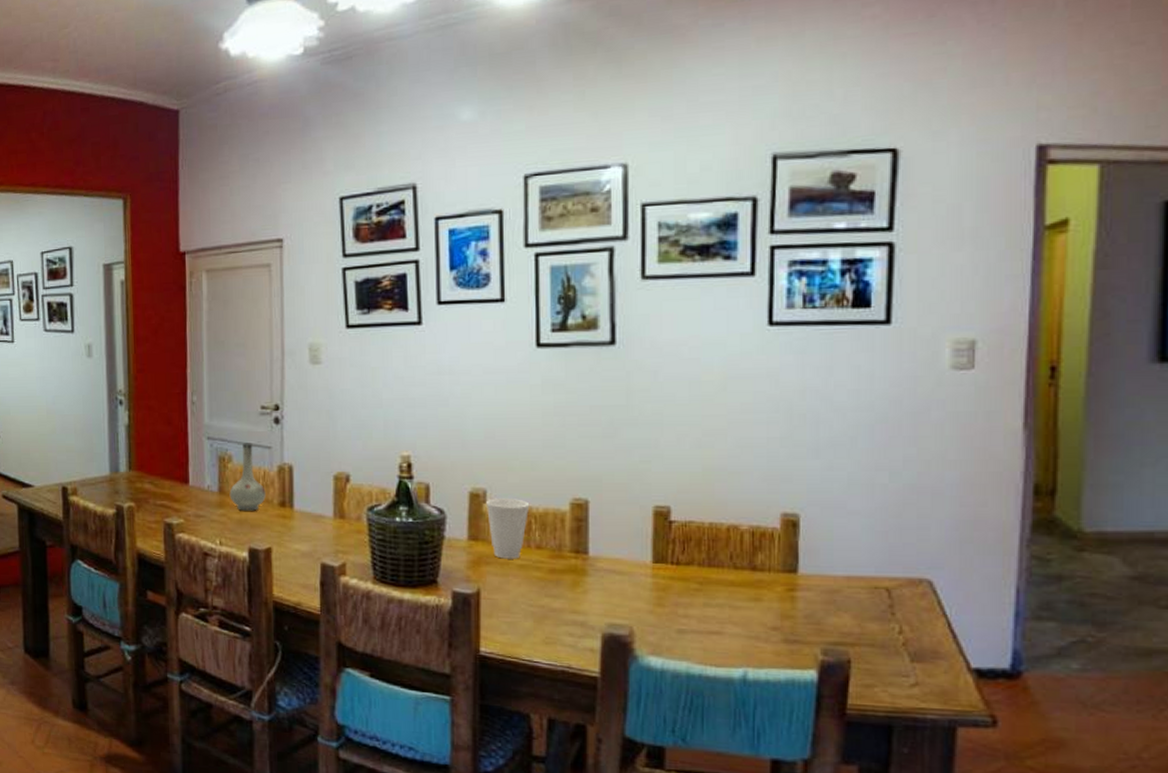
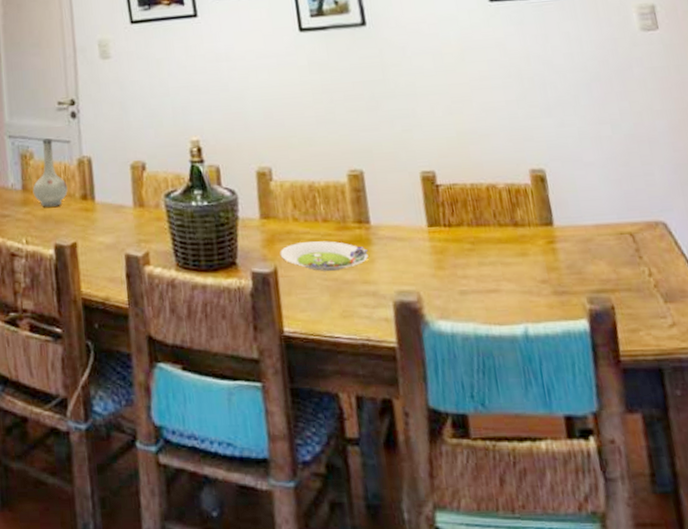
salad plate: none [485,567,581,598] -> present [280,241,368,271]
cup: present [487,499,530,559] -> none [273,174,312,235]

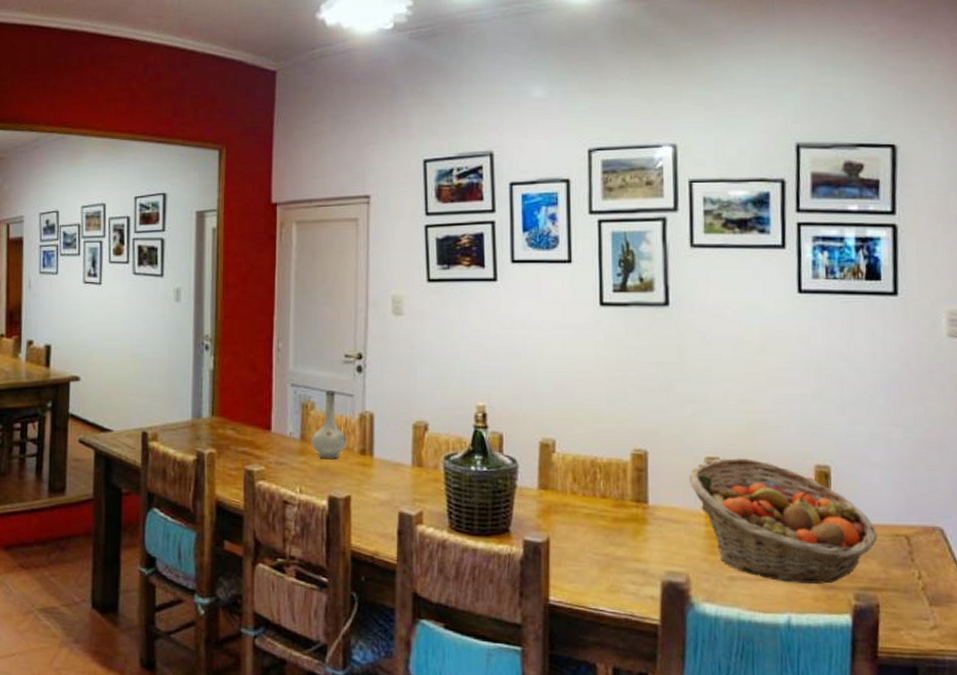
salad plate: present [280,241,368,271] -> none [554,516,642,546]
fruit basket: none [407,169,603,292] -> present [689,458,878,585]

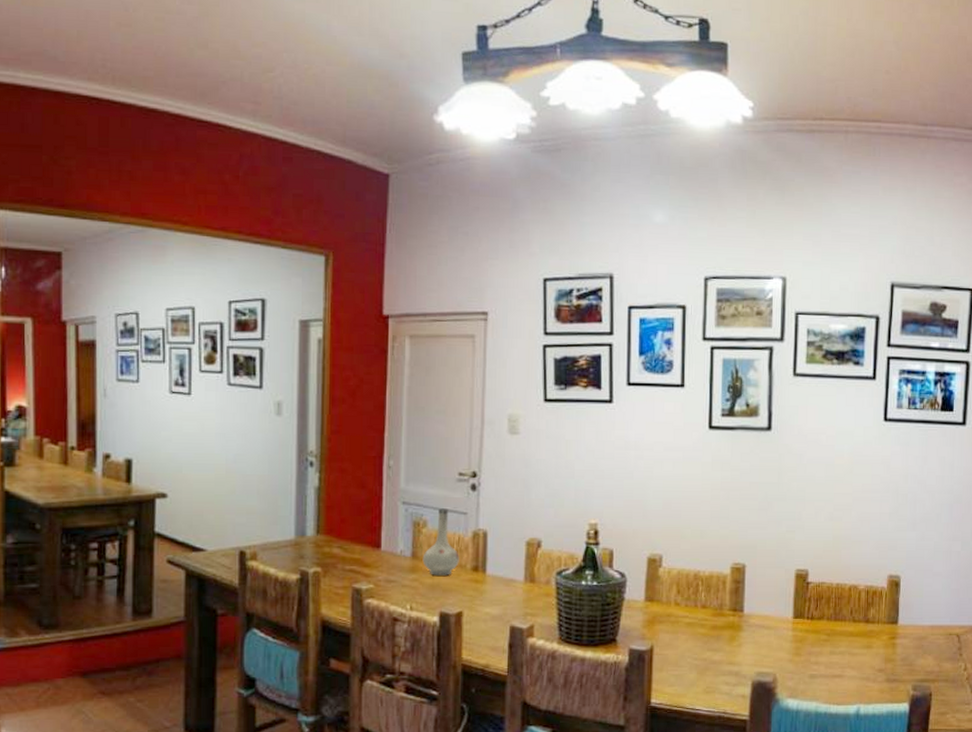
fruit basket: present [689,458,878,585] -> none [781,570,935,679]

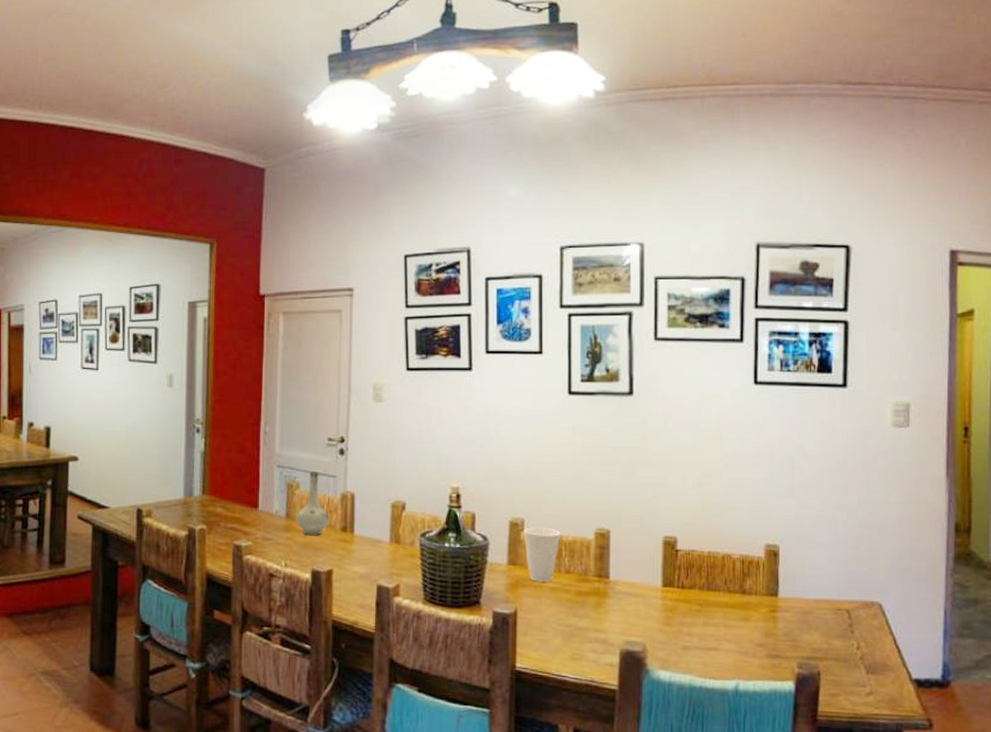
cup: none [662,563,698,618] -> present [524,527,561,582]

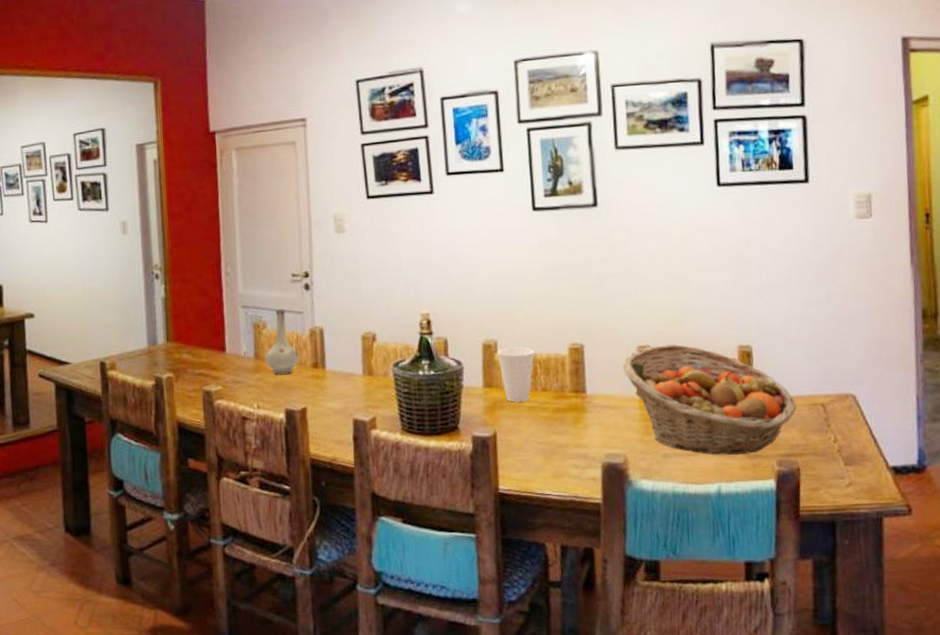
fruit basket: none [648,537,821,654] -> present [623,344,797,455]

